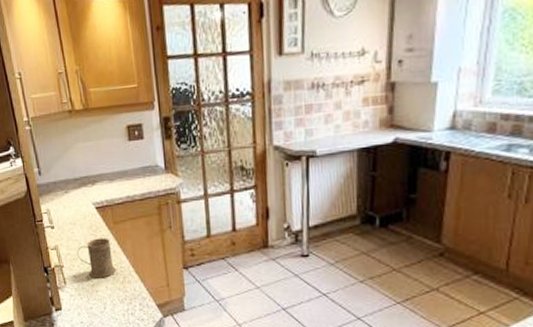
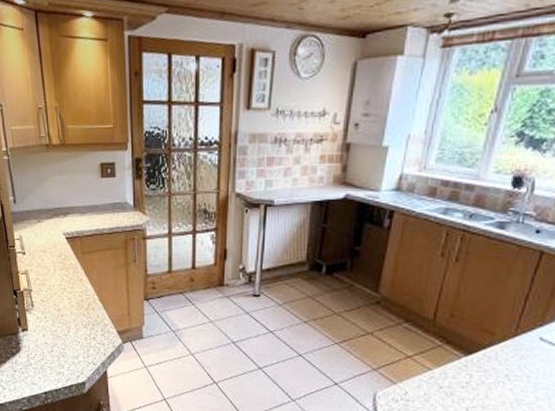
mug: present [77,238,116,278] -> none [46,266,81,304]

